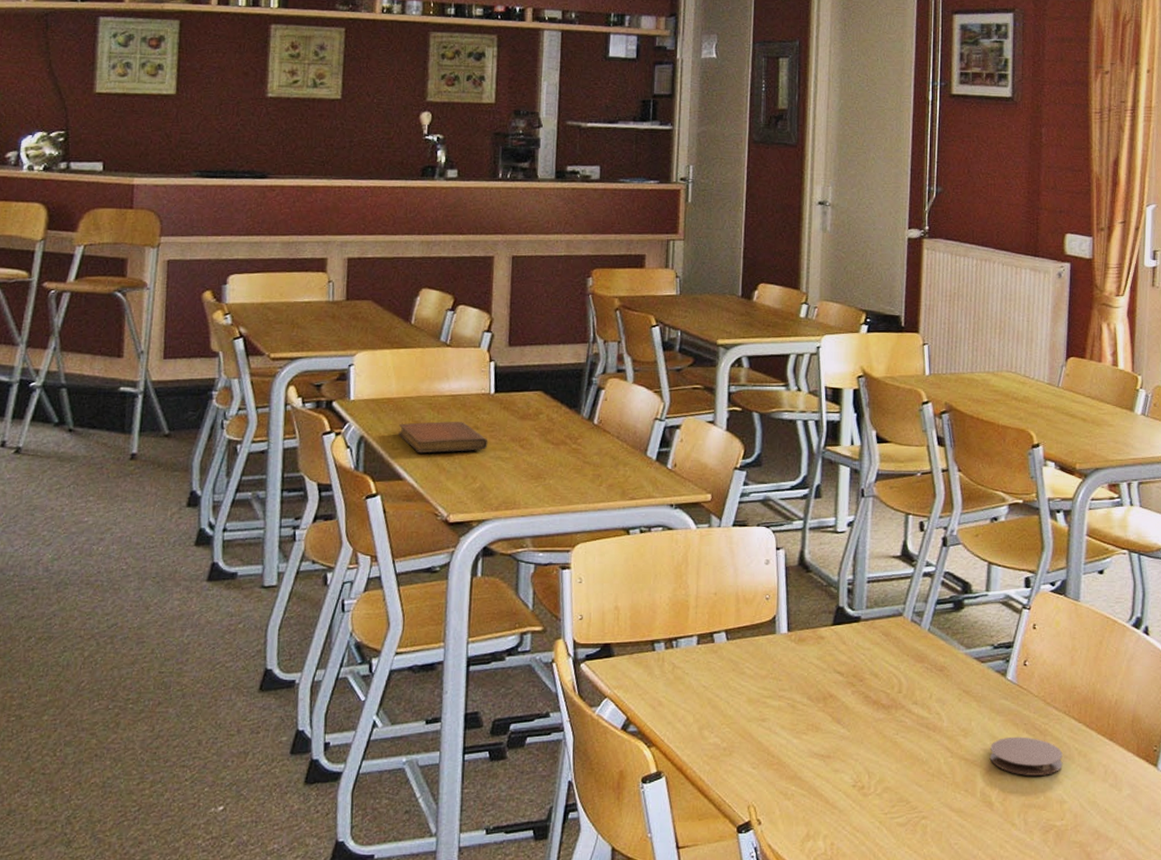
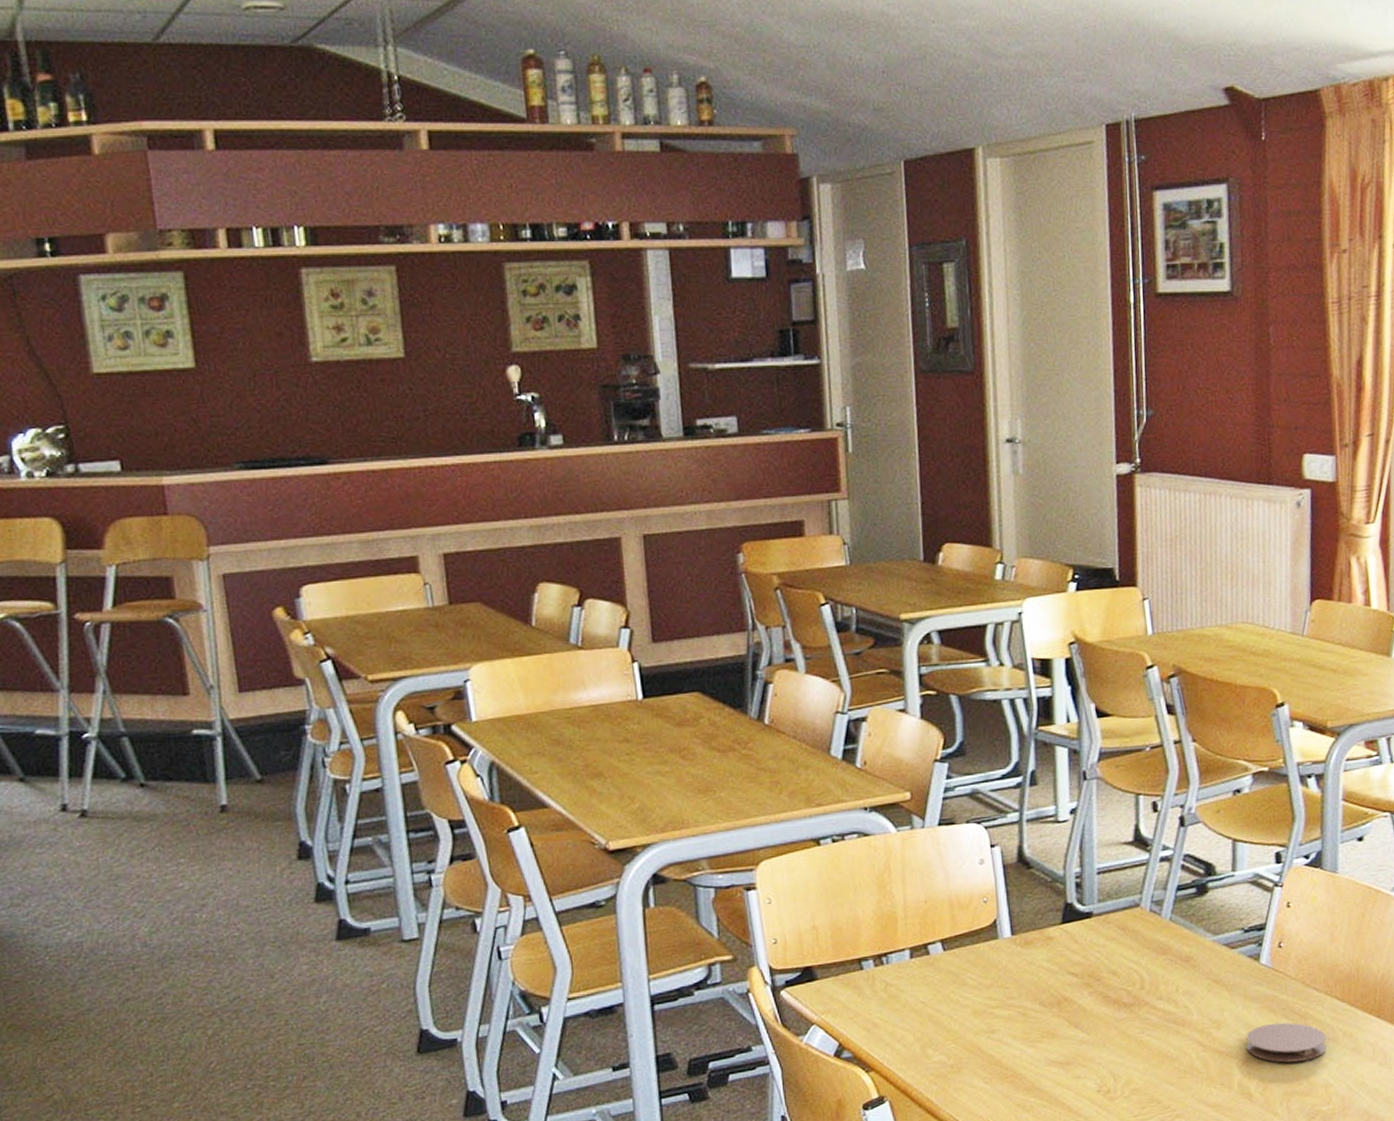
notebook: present [398,421,488,454] -> none [534,734,643,776]

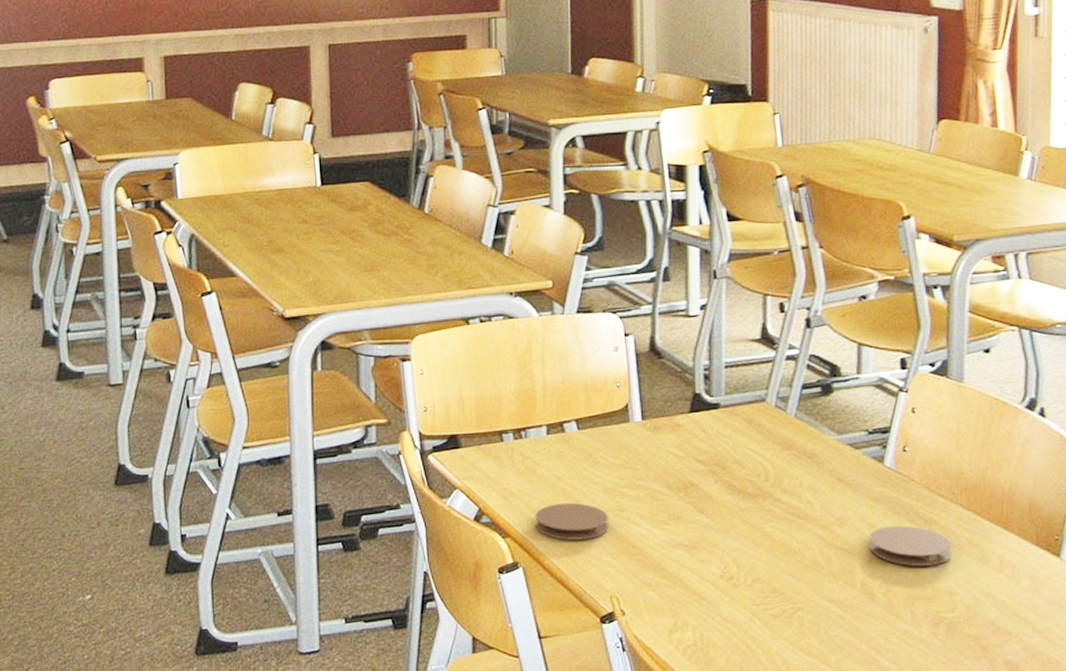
coaster: none [900,1028,979,1069] -> present [535,503,609,540]

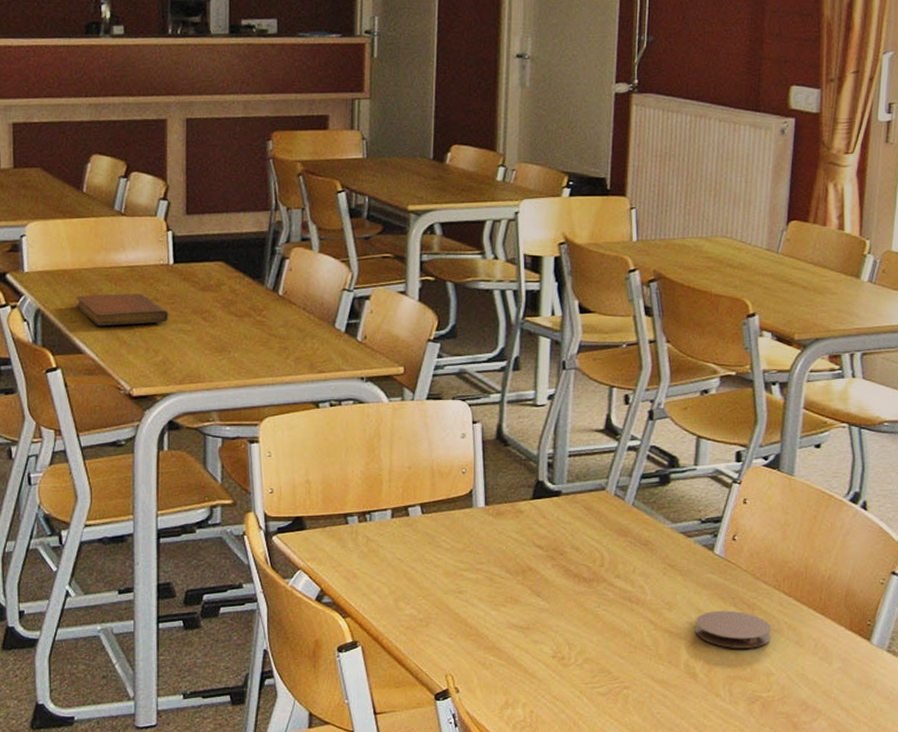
notebook: none [228,215,318,250] -> present [76,293,169,327]
coaster: present [535,503,609,540] -> none [376,584,447,621]

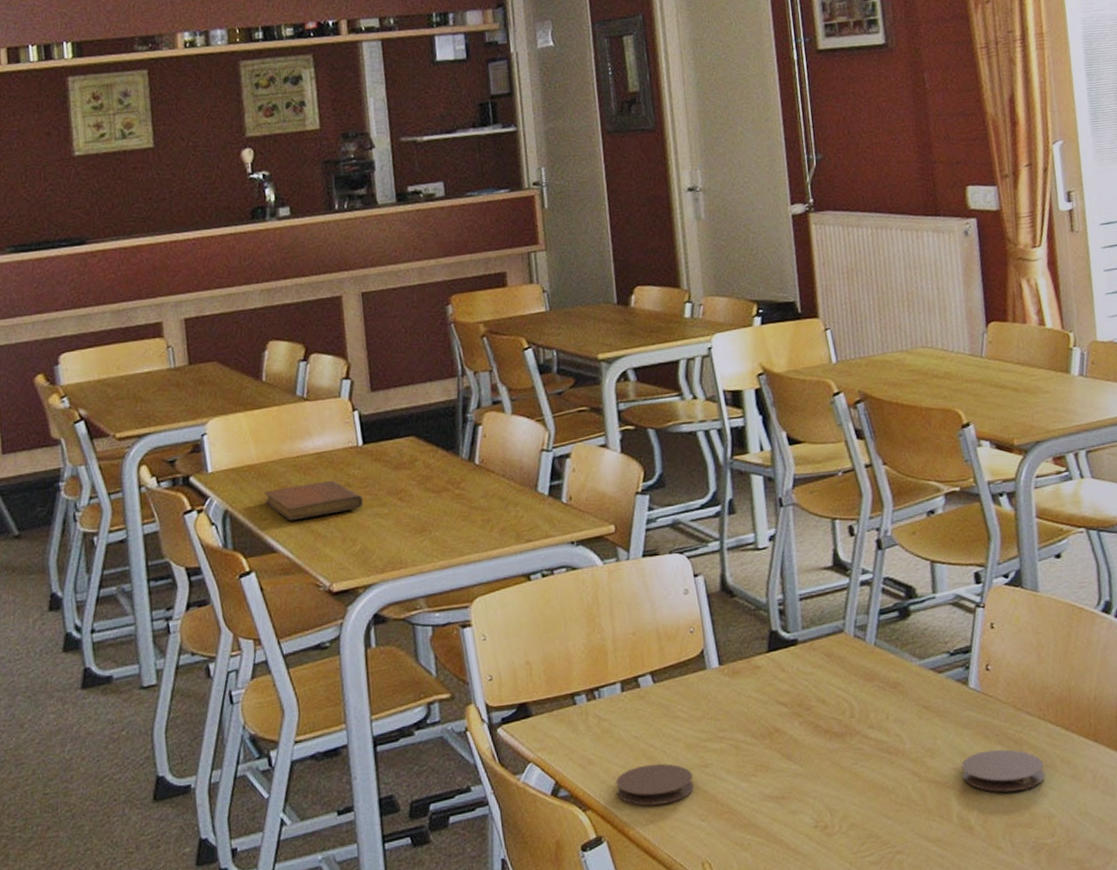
coaster: none [376,584,447,621] -> present [616,763,694,806]

